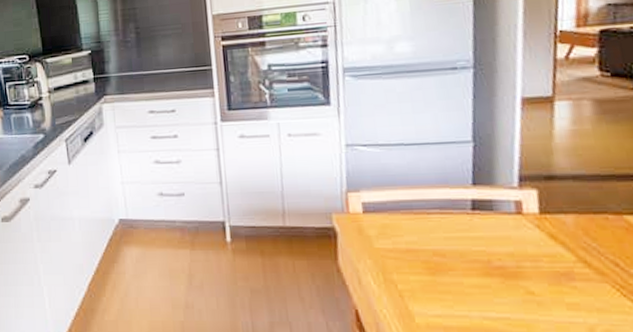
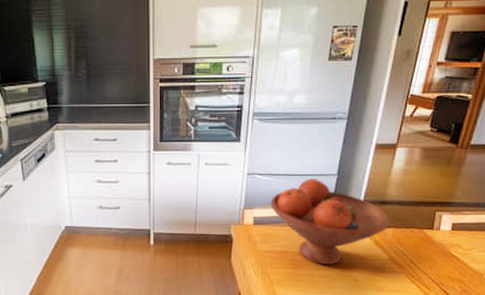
fruit bowl: none [382,148,567,270] -> present [270,179,390,265]

